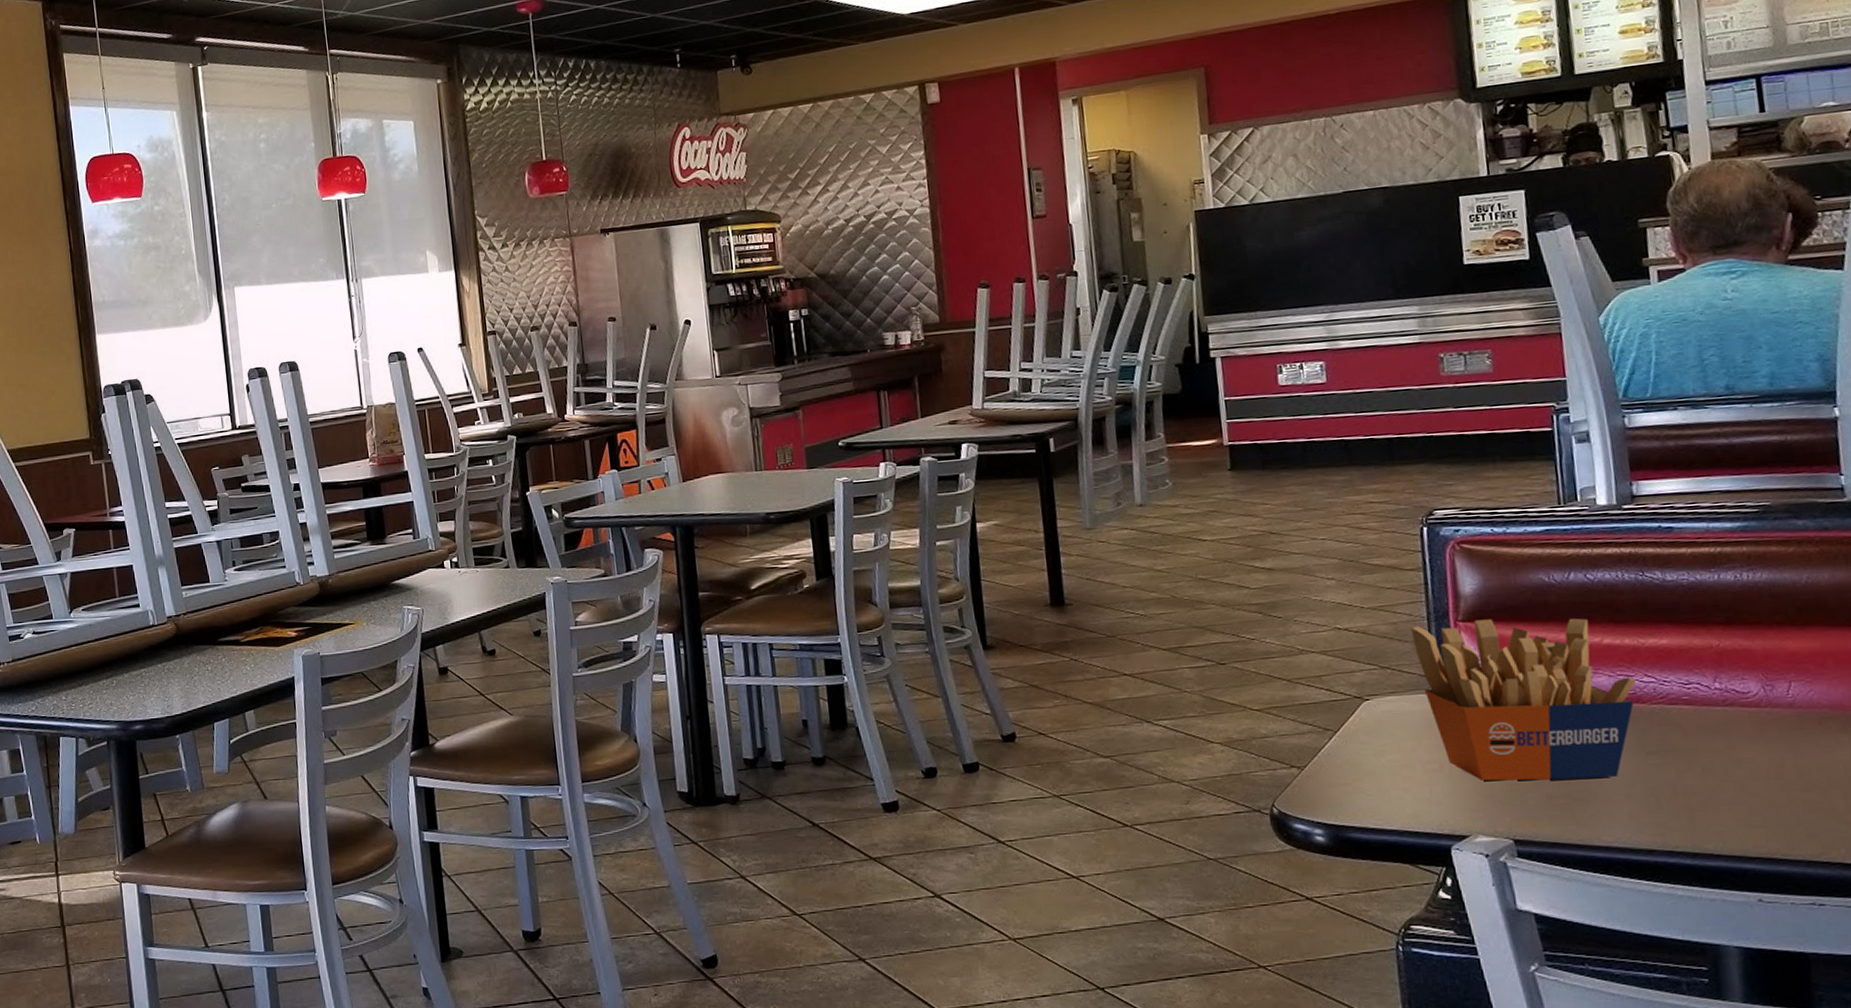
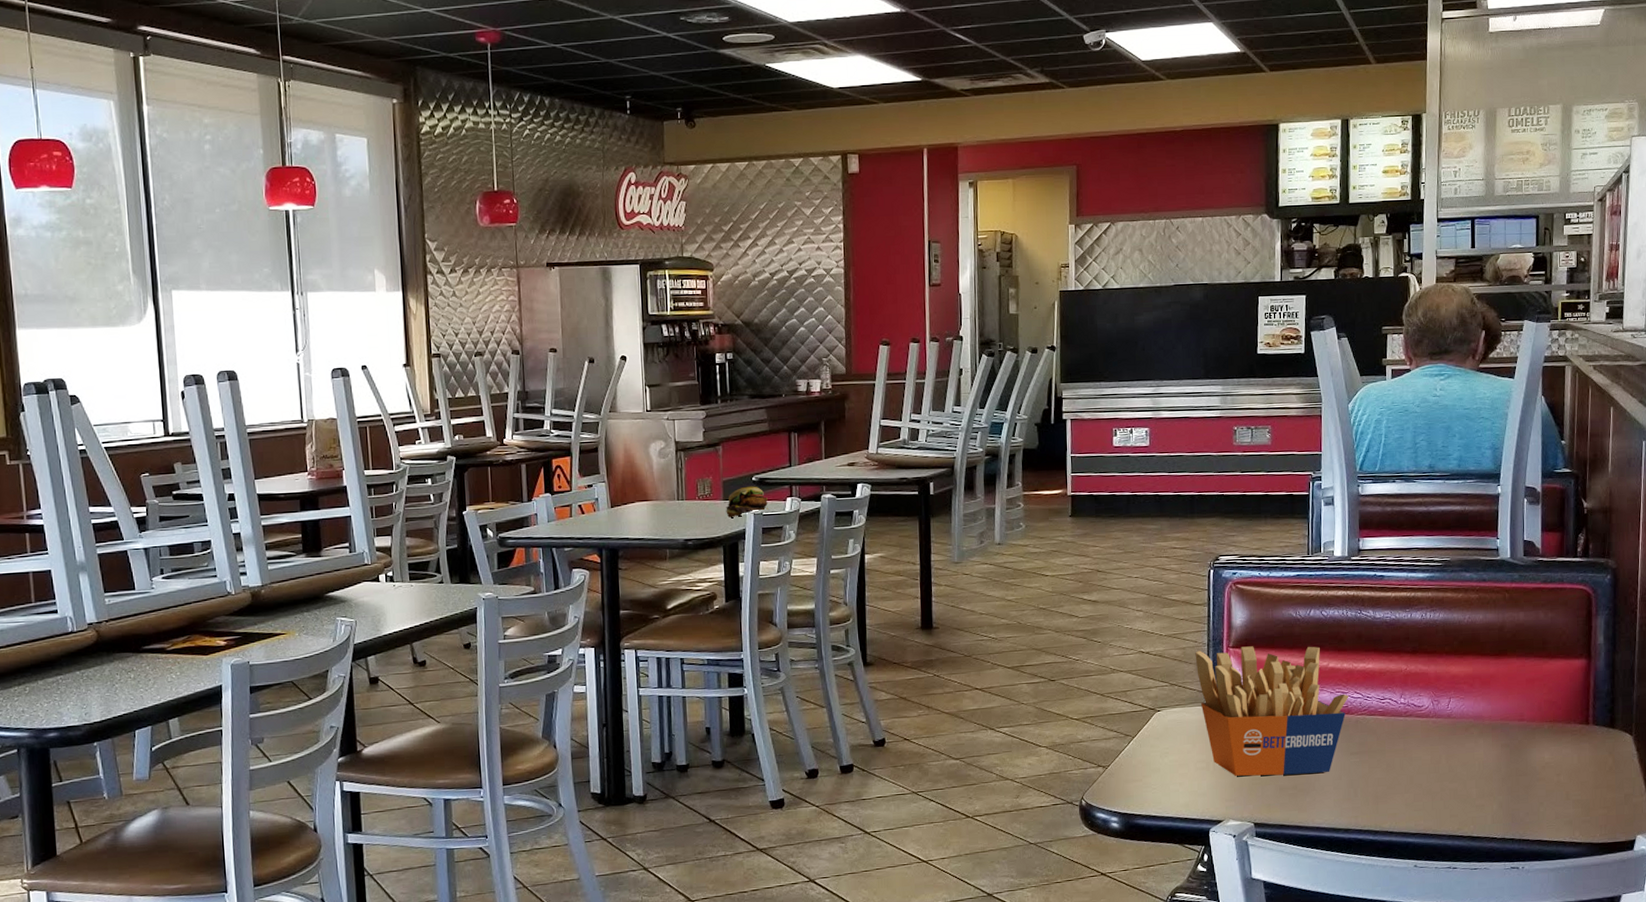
burger: none [810,451,859,487] -> present [726,486,768,517]

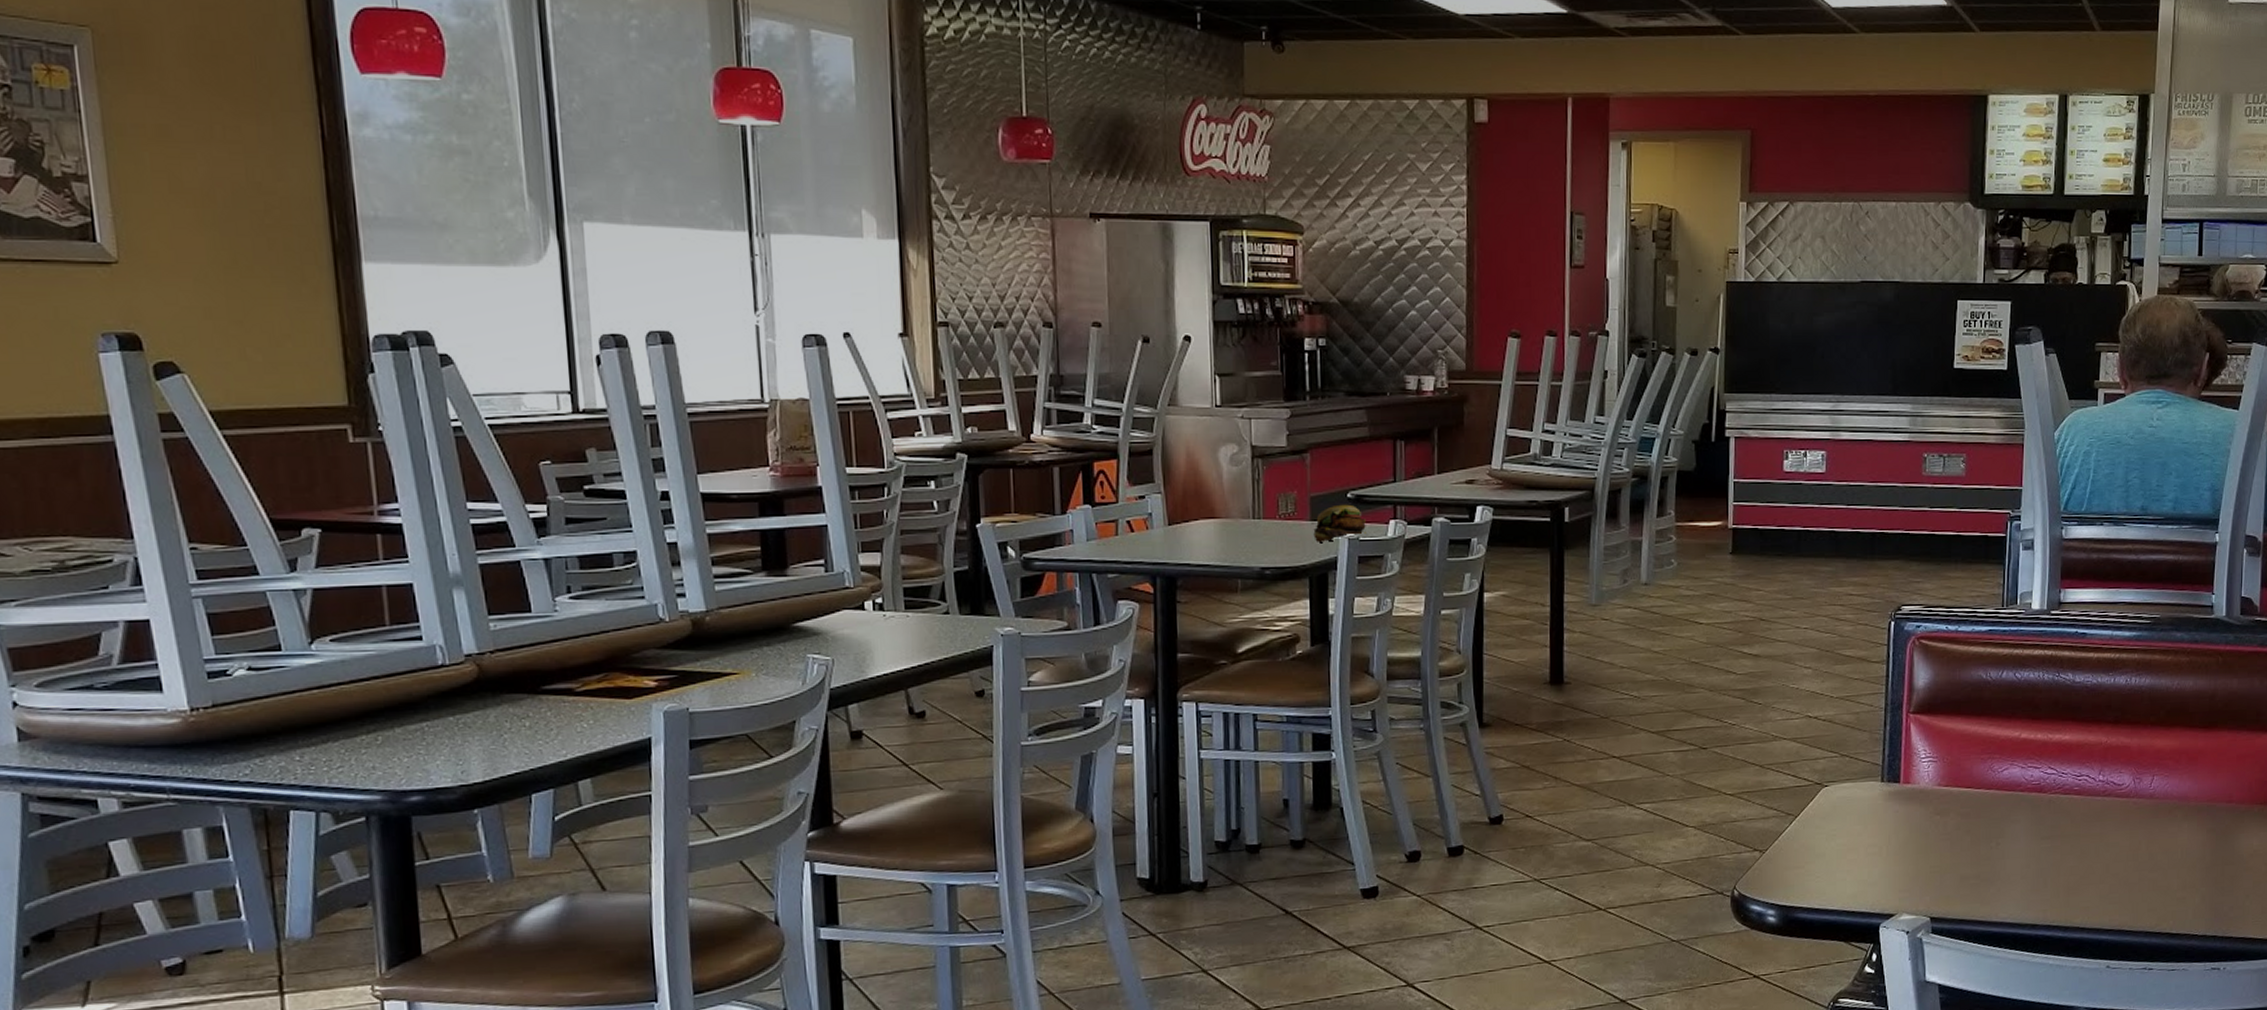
french fries: present [1195,646,1349,776] -> none [1870,712,2042,863]

